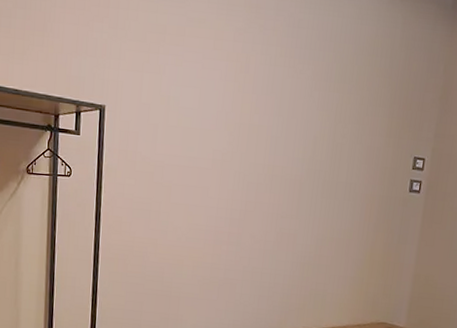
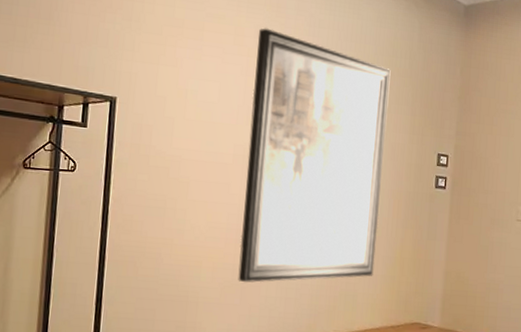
wall art: none [215,30,370,281] -> present [238,28,391,283]

